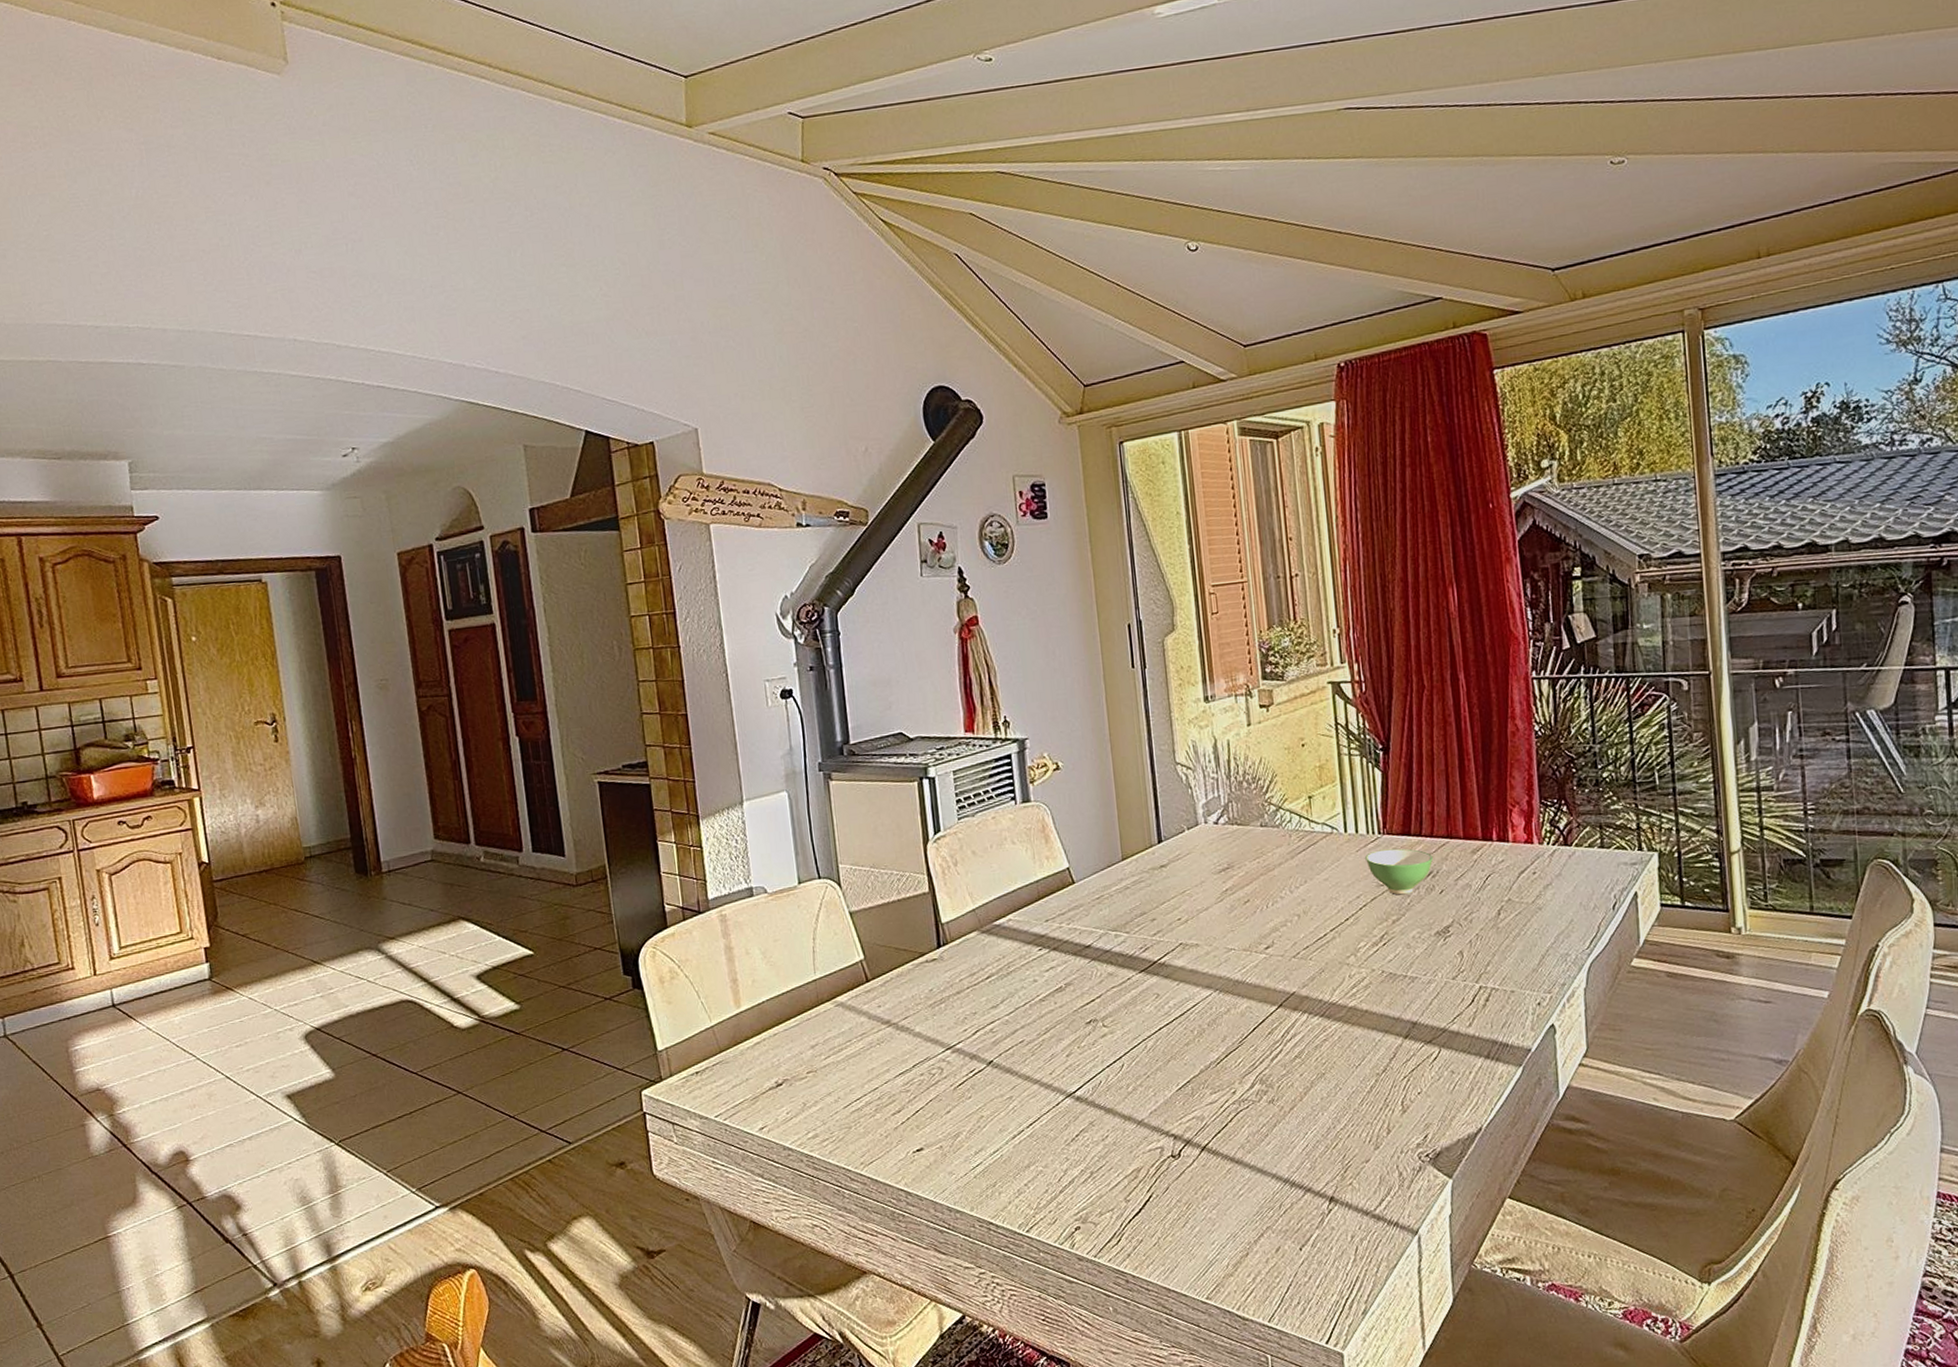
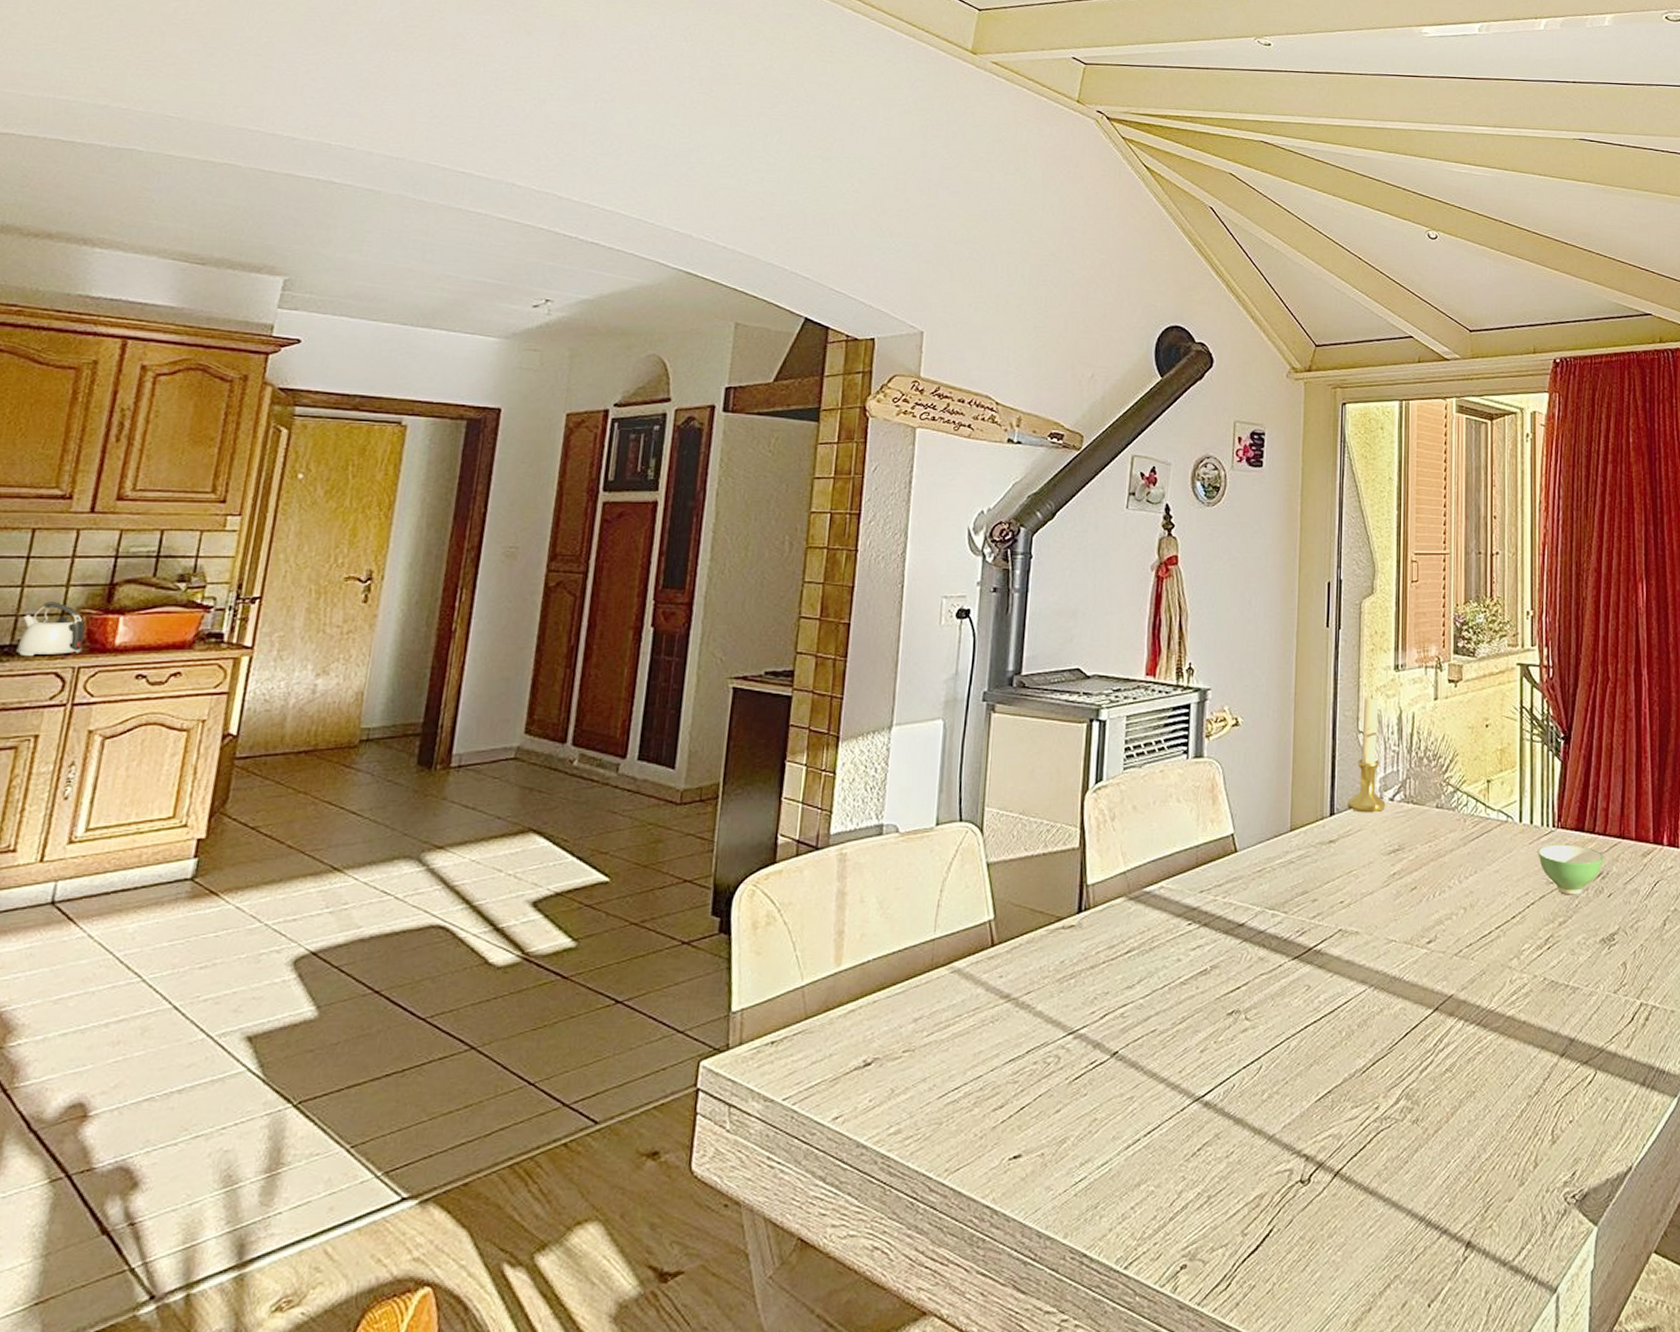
kettle: none [18,768,71,815] -> present [16,601,85,656]
candle holder: none [1173,727,1211,838] -> present [1347,694,1386,813]

